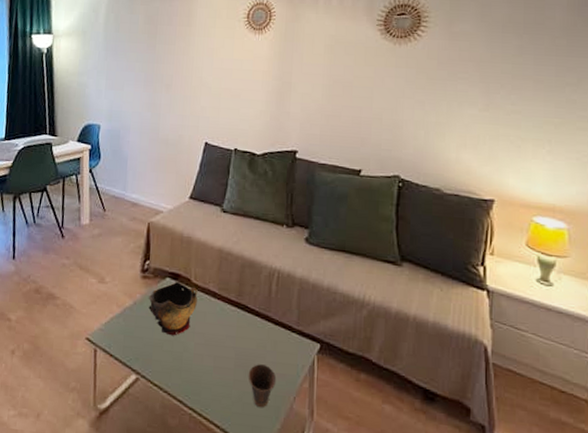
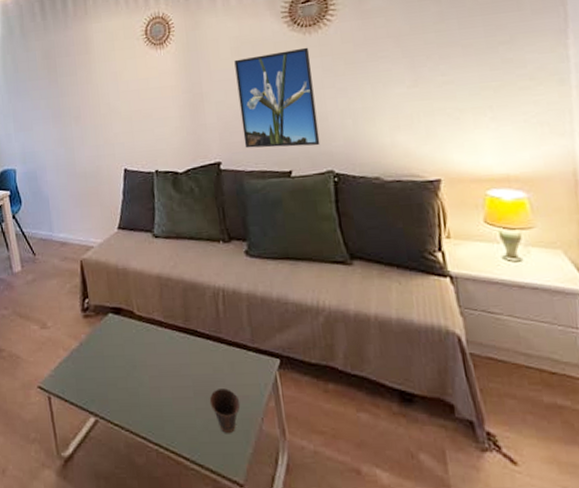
decorative bowl: present [148,281,198,336] -> none [93,315,144,372]
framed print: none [322,56,397,150] -> present [234,47,320,149]

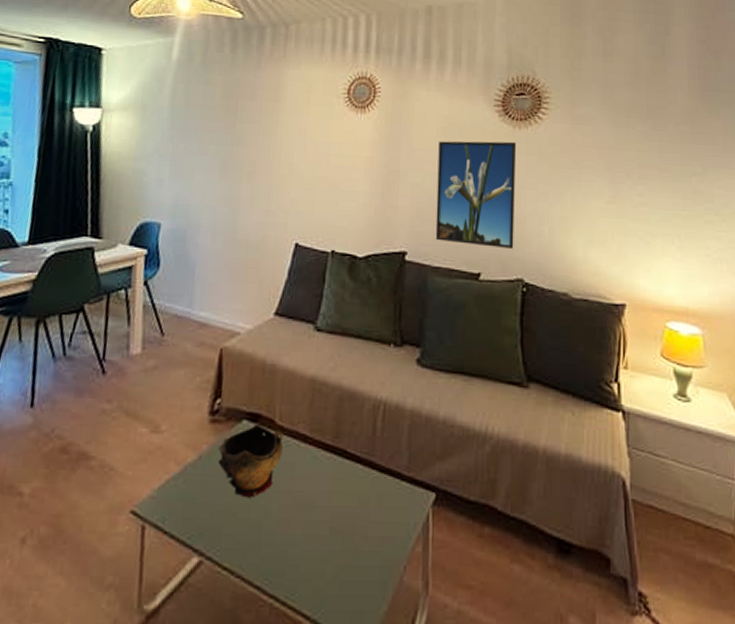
decorative bowl: none [93,315,144,372] -> present [217,424,283,498]
cup: present [209,389,241,434] -> none [346,526,383,586]

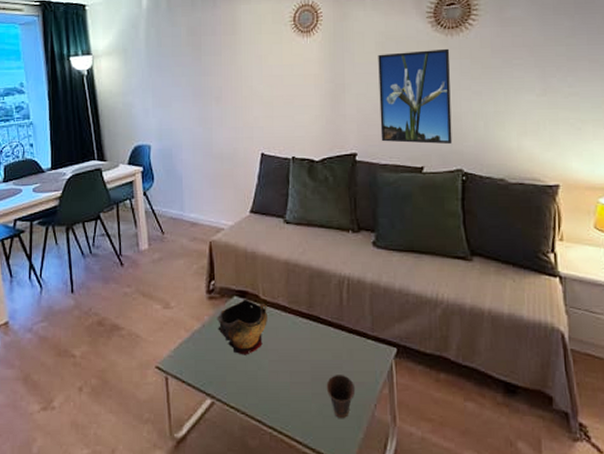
cup: none [346,526,383,586] -> present [326,375,356,419]

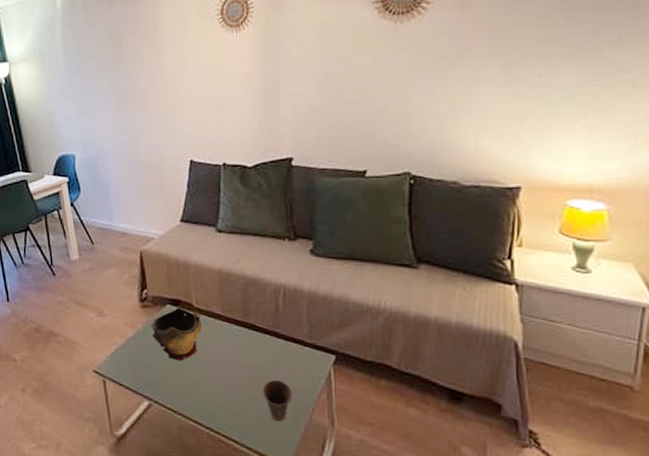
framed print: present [378,48,452,145] -> none [316,37,400,146]

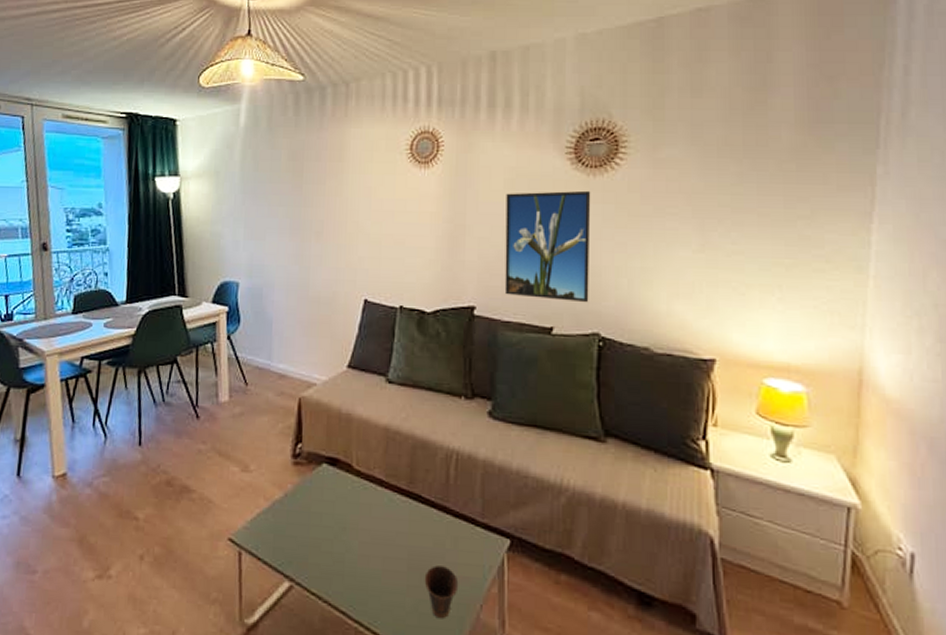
decorative bowl: present [150,307,202,361] -> none [301,467,361,534]
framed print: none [316,37,400,146] -> present [504,190,591,303]

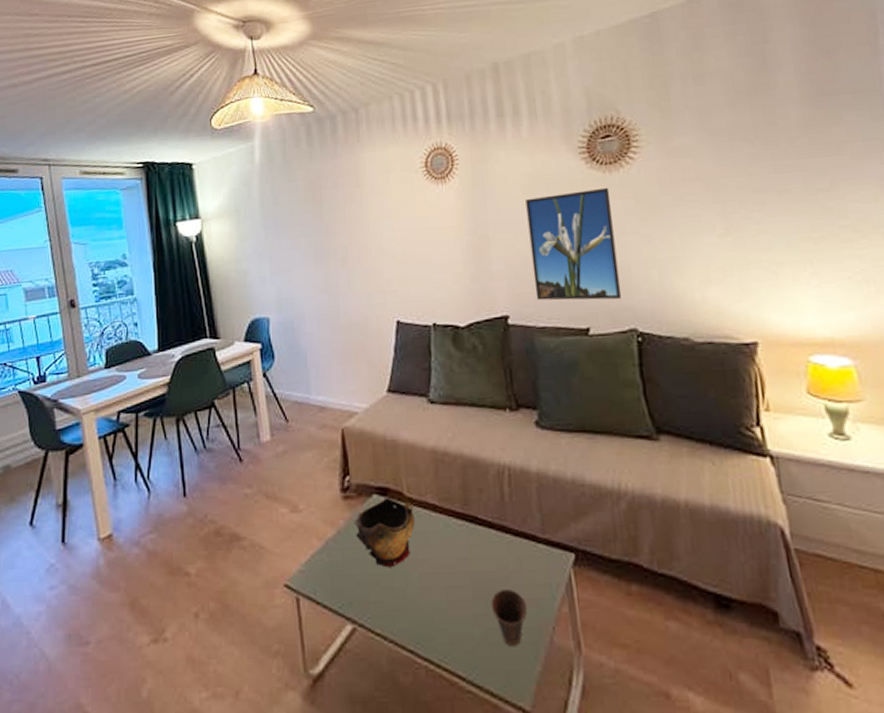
decorative bowl: none [301,467,361,534] -> present [353,497,415,568]

